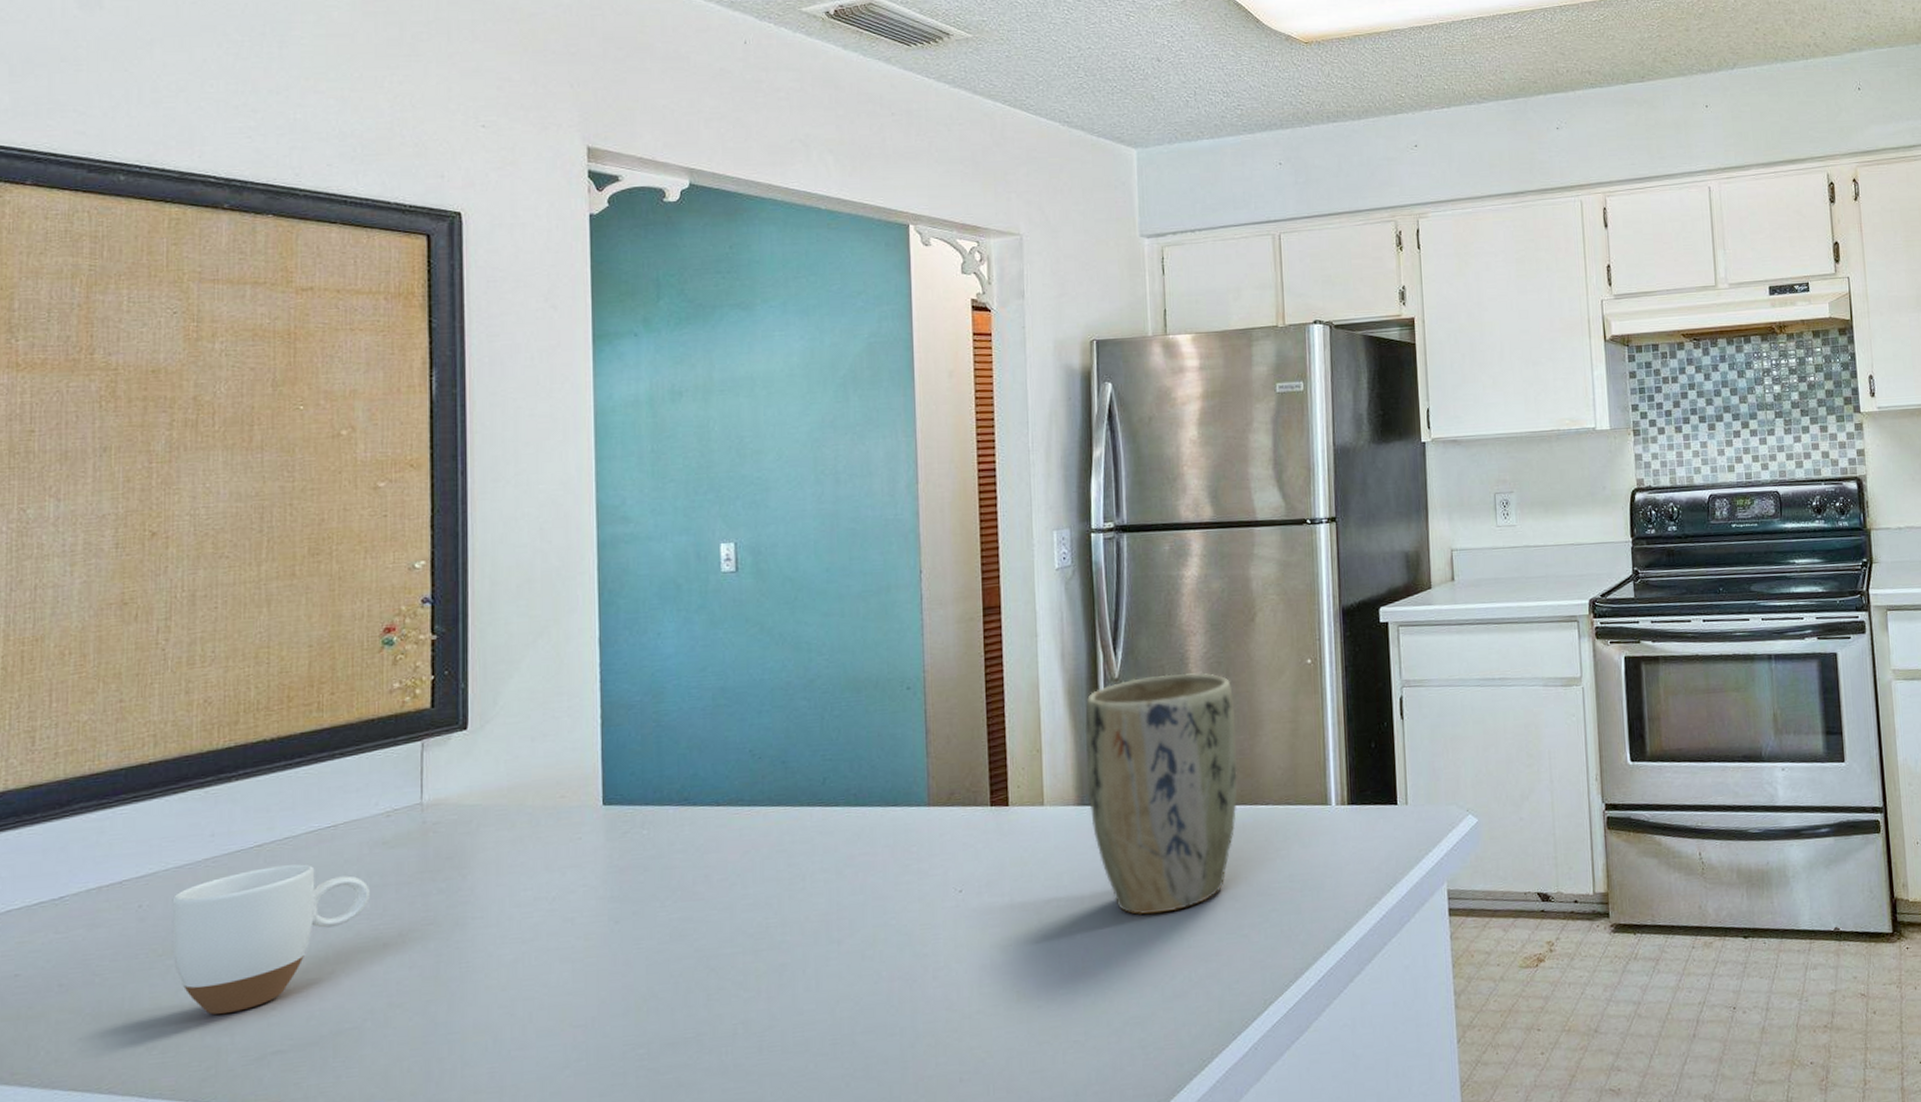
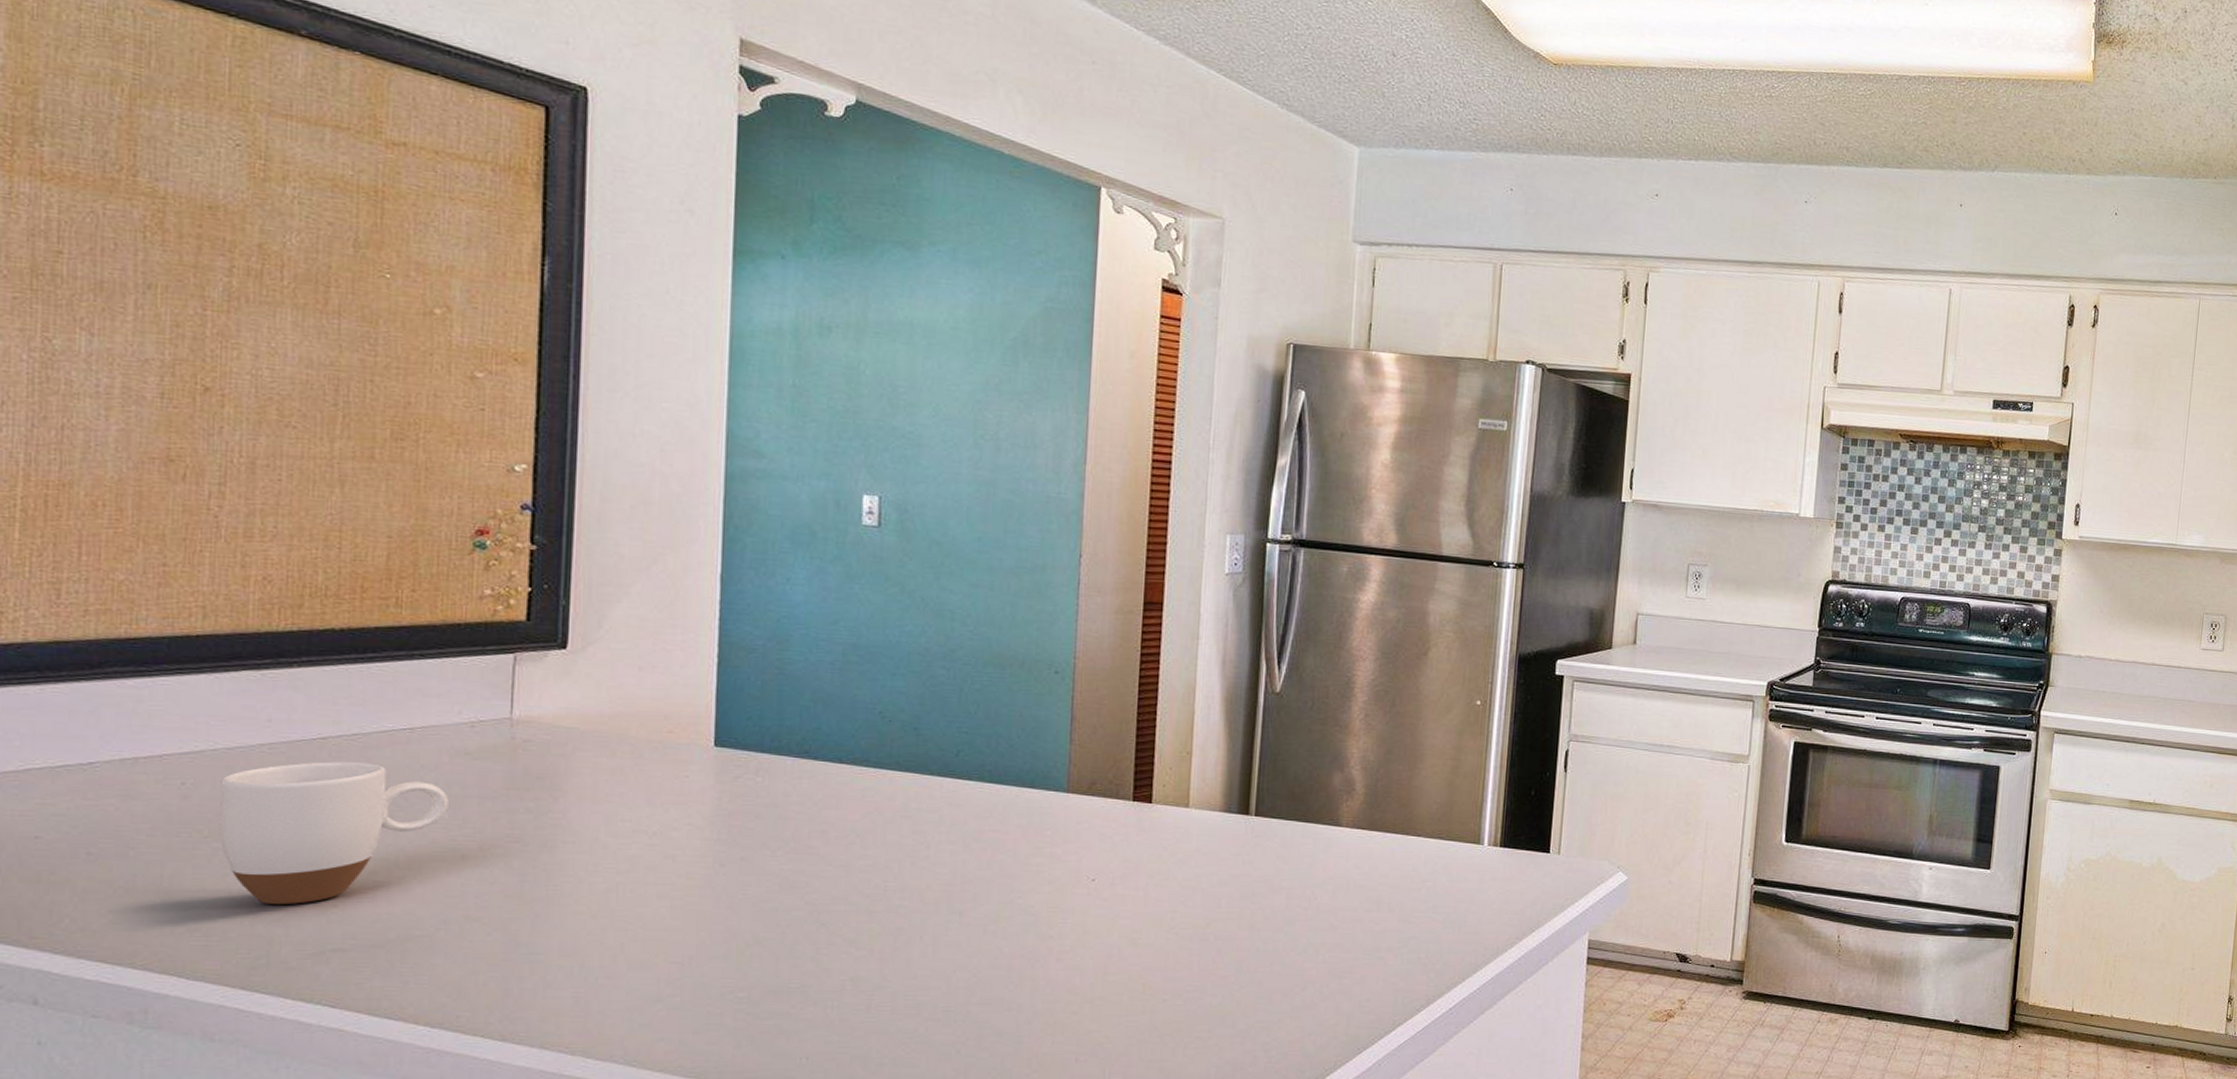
plant pot: present [1084,672,1238,916] -> none [1236,695,1398,927]

